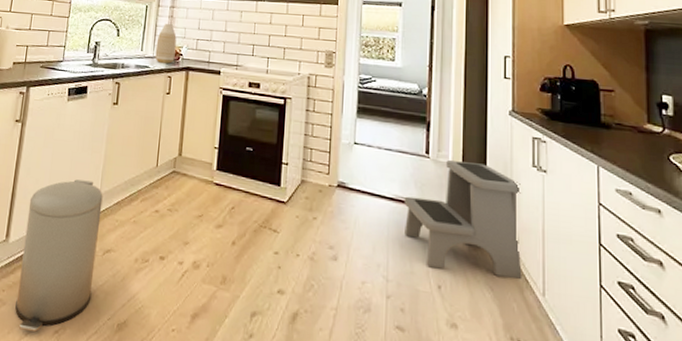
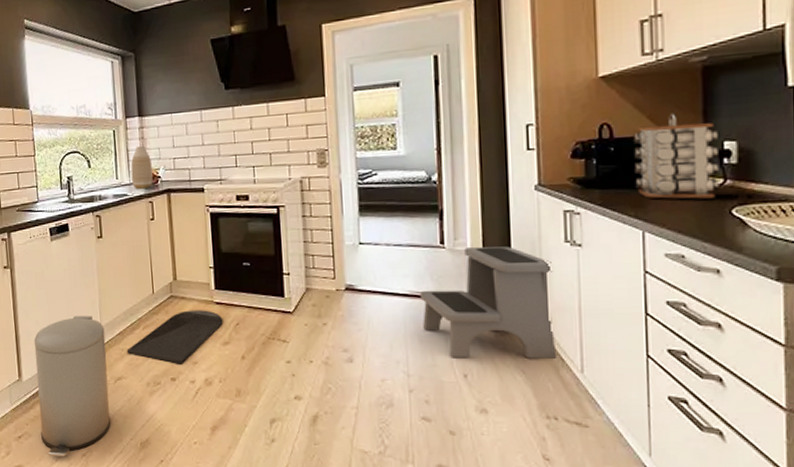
door mat: none [121,187,219,243] -> present [126,310,222,364]
spice rack: none [591,64,659,144] -> present [633,113,719,200]

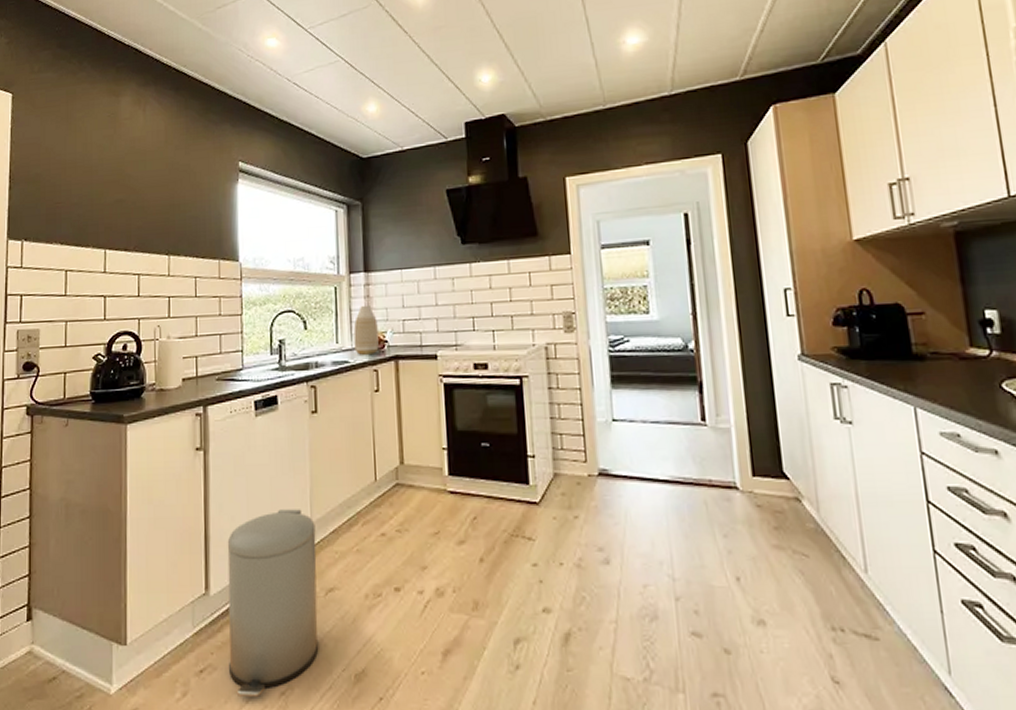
door mat: present [126,310,222,364] -> none [341,501,457,570]
step stool: present [420,246,557,359] -> none [682,424,838,557]
spice rack: present [633,113,719,200] -> none [894,279,986,373]

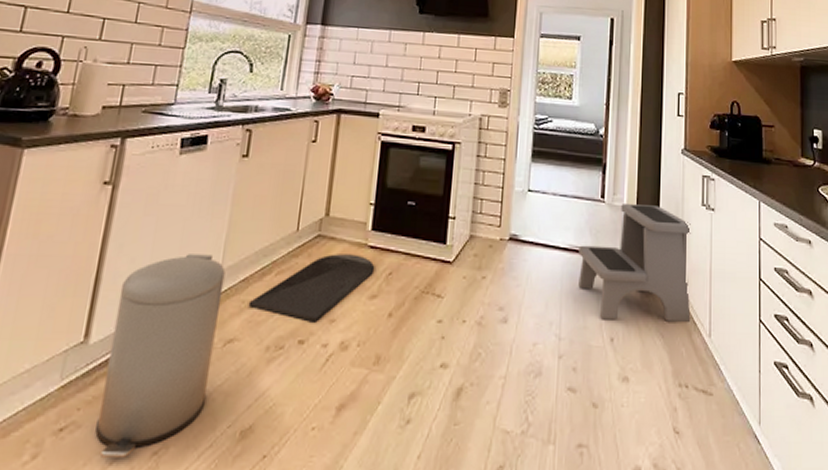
door mat: none [341,501,457,570] -> present [248,254,374,322]
vase: present [353,305,379,355] -> none [298,56,327,105]
step stool: none [682,424,838,557] -> present [578,204,692,322]

